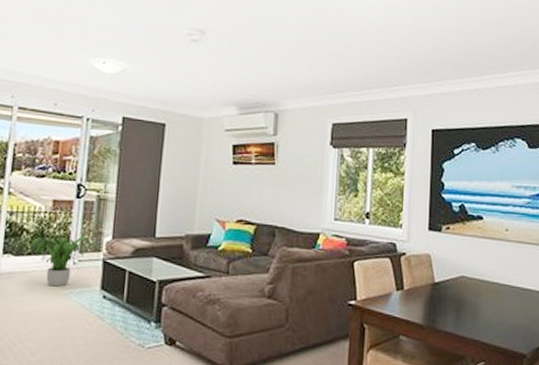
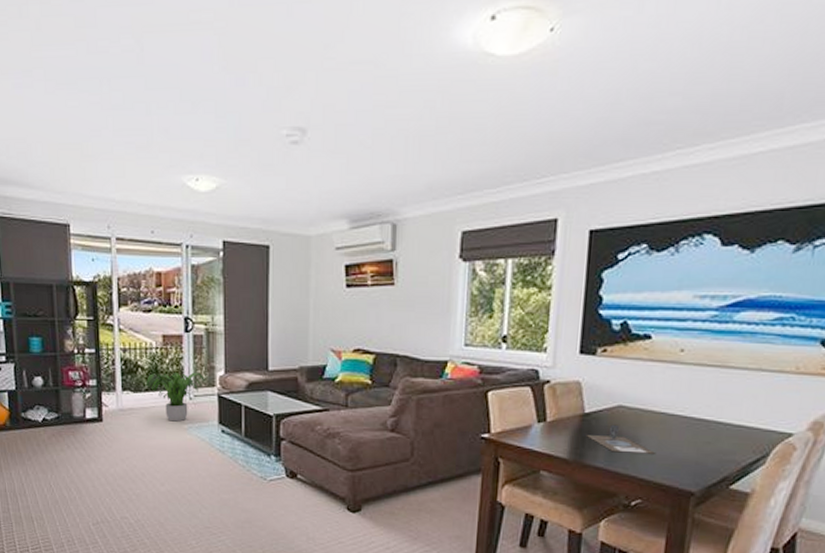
place setting: none [436,293,492,320] -> present [586,424,655,454]

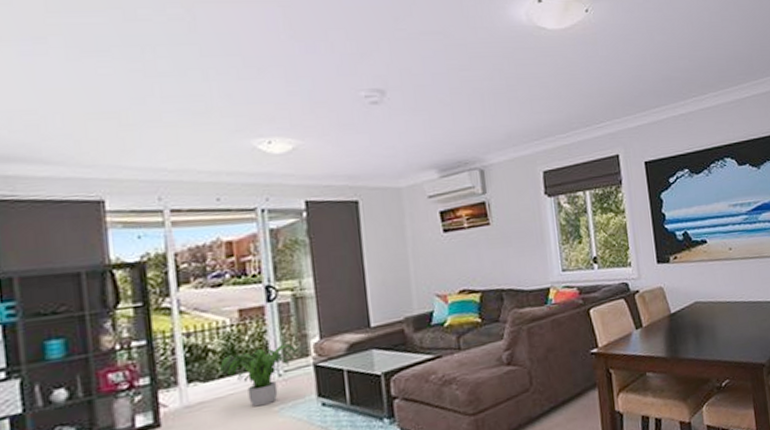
place setting: present [586,424,655,454] -> none [676,318,730,343]

